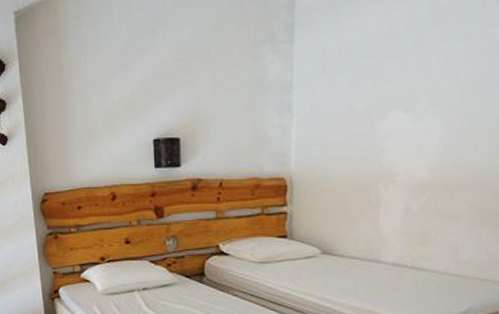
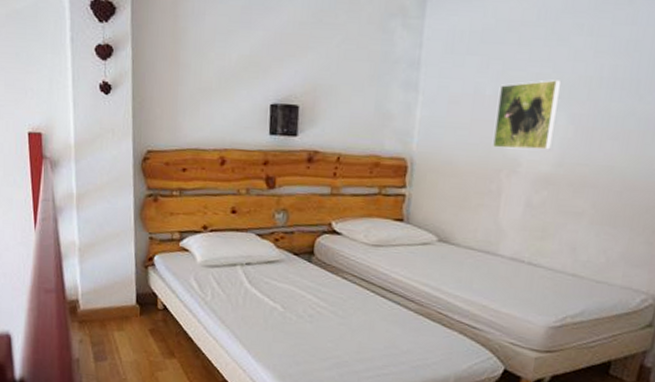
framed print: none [367,88,434,160] -> present [492,79,562,150]

